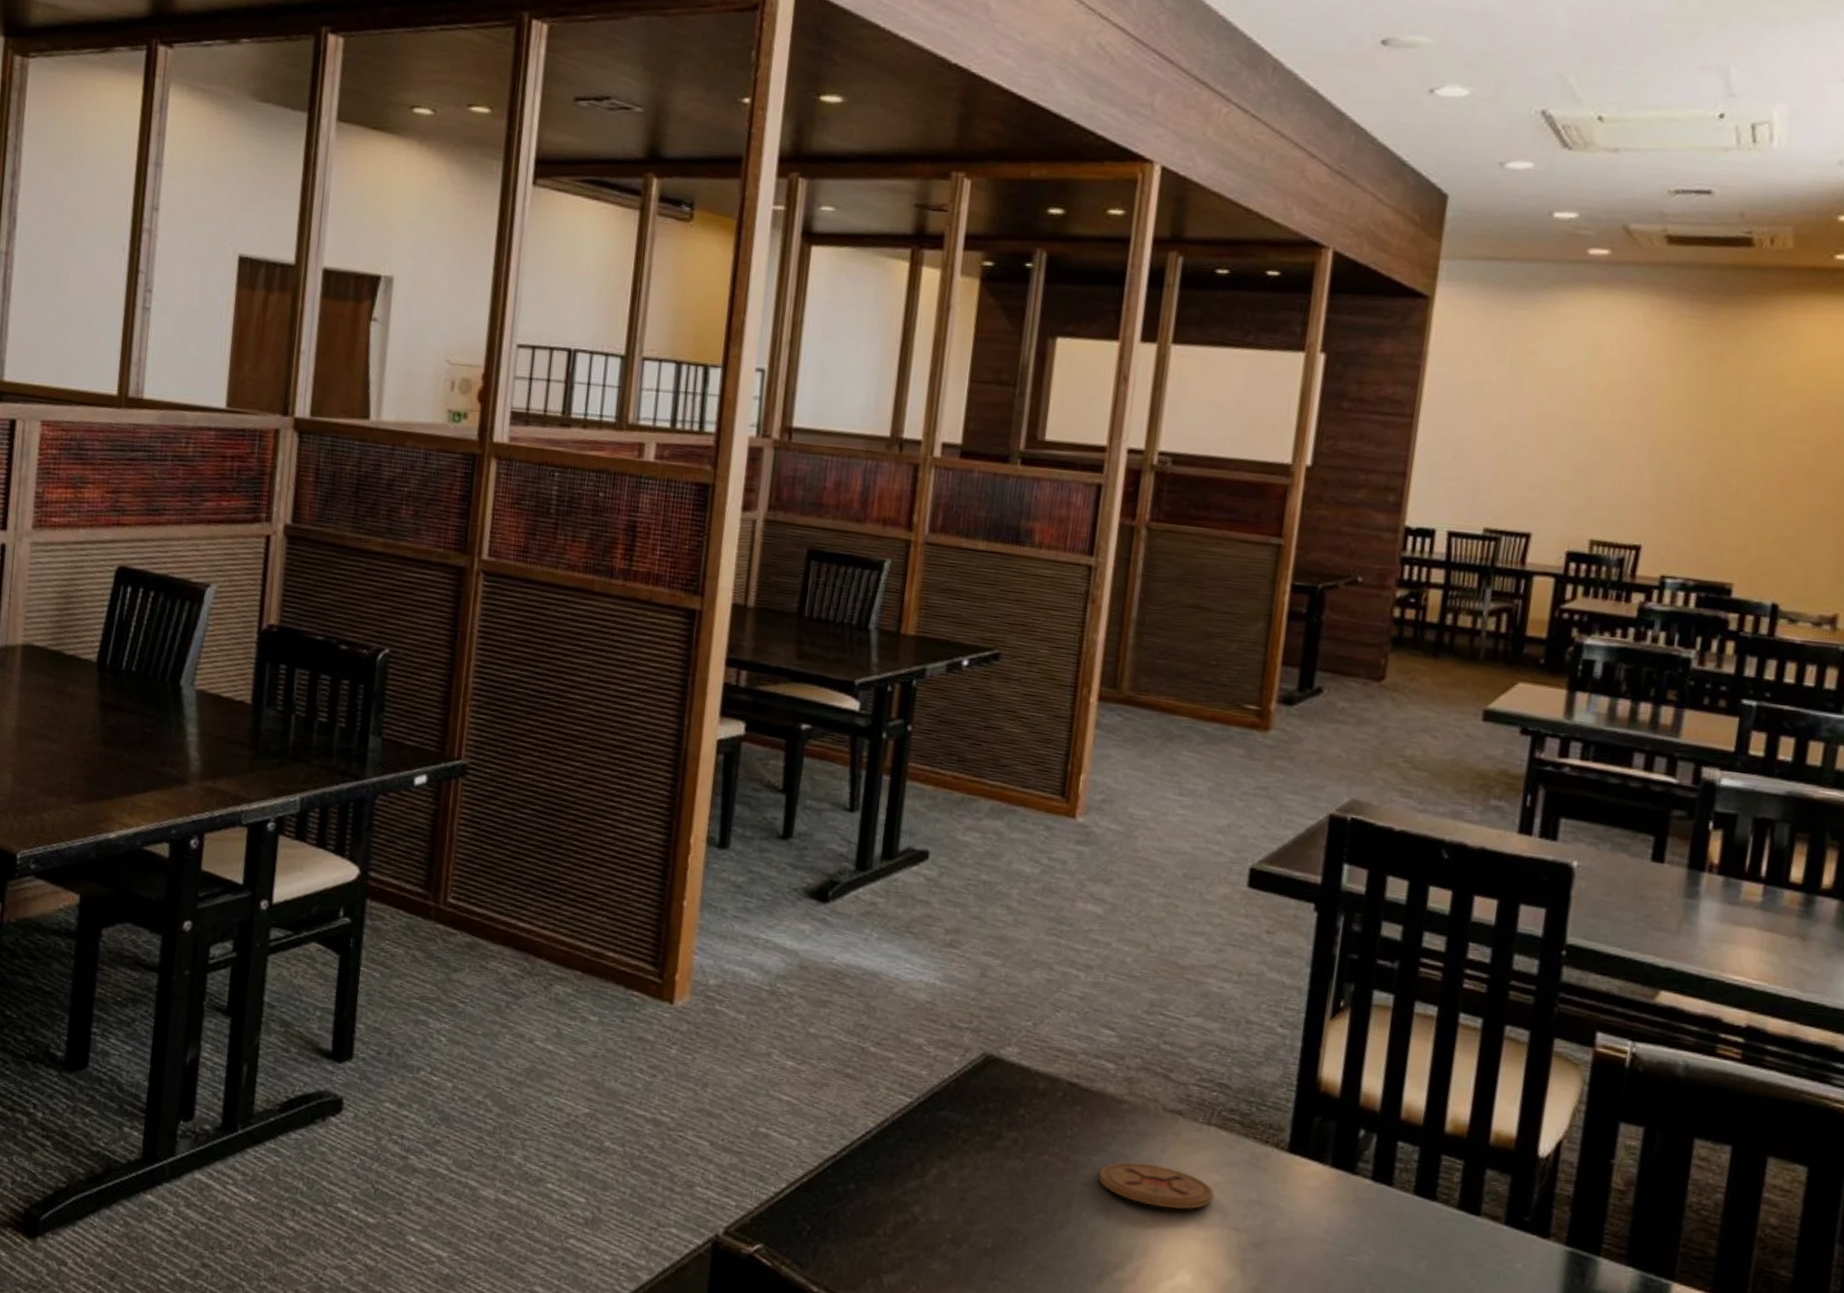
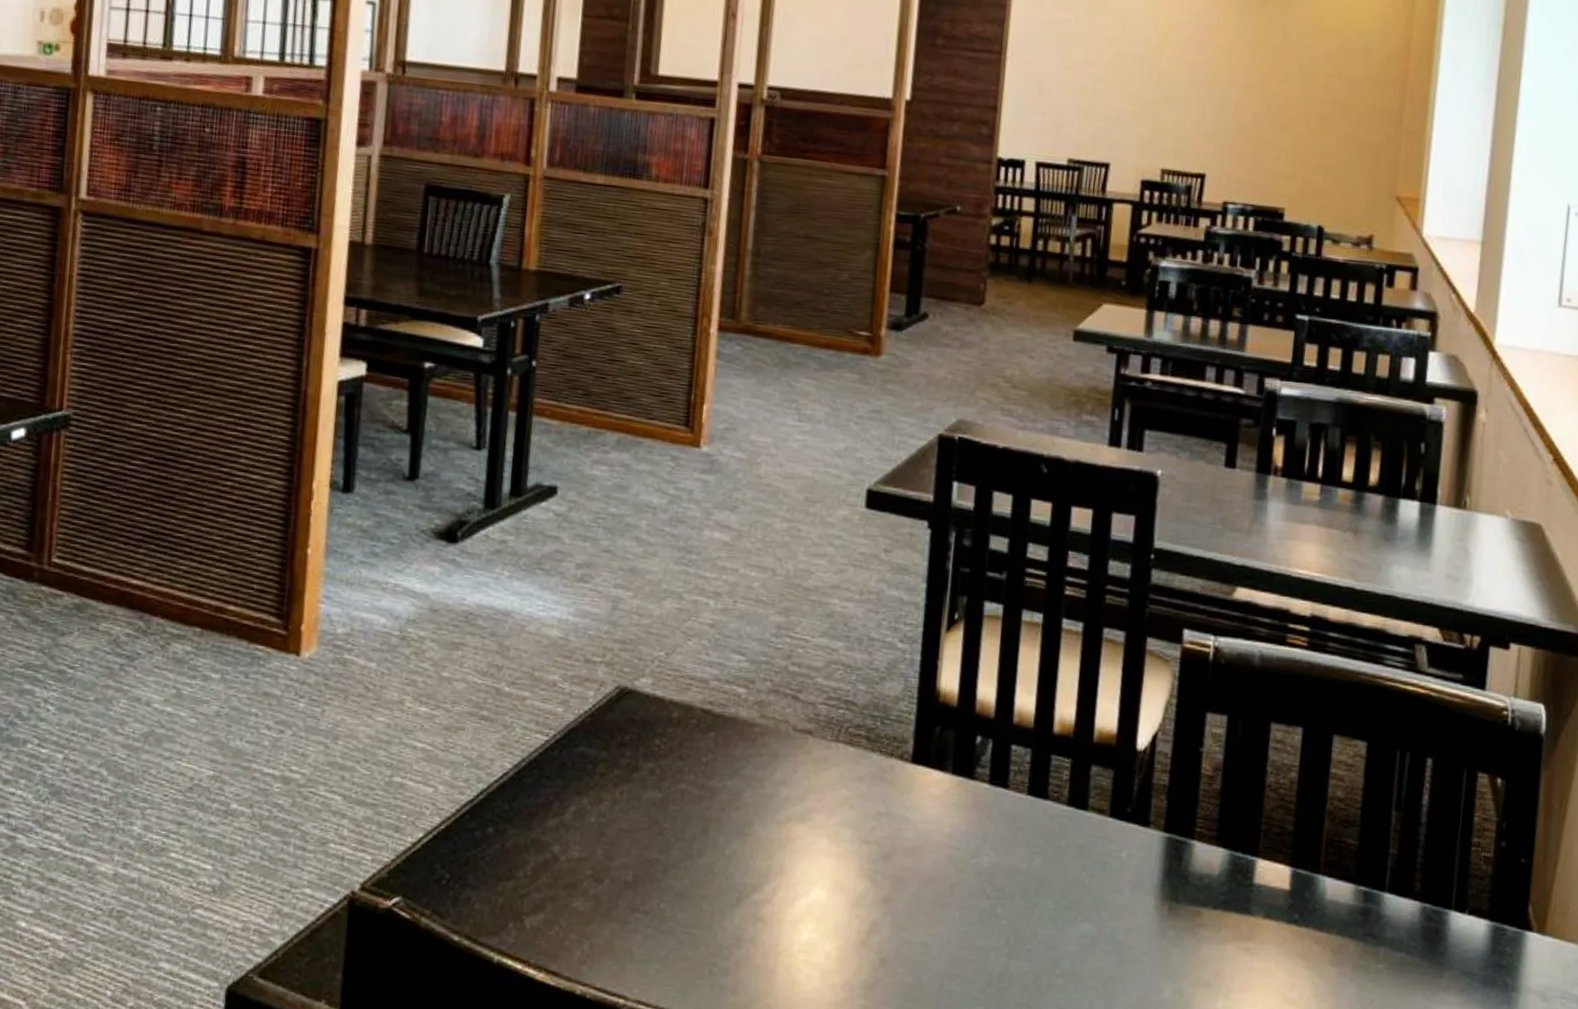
coaster: present [1098,1162,1214,1210] -> none [734,784,845,827]

